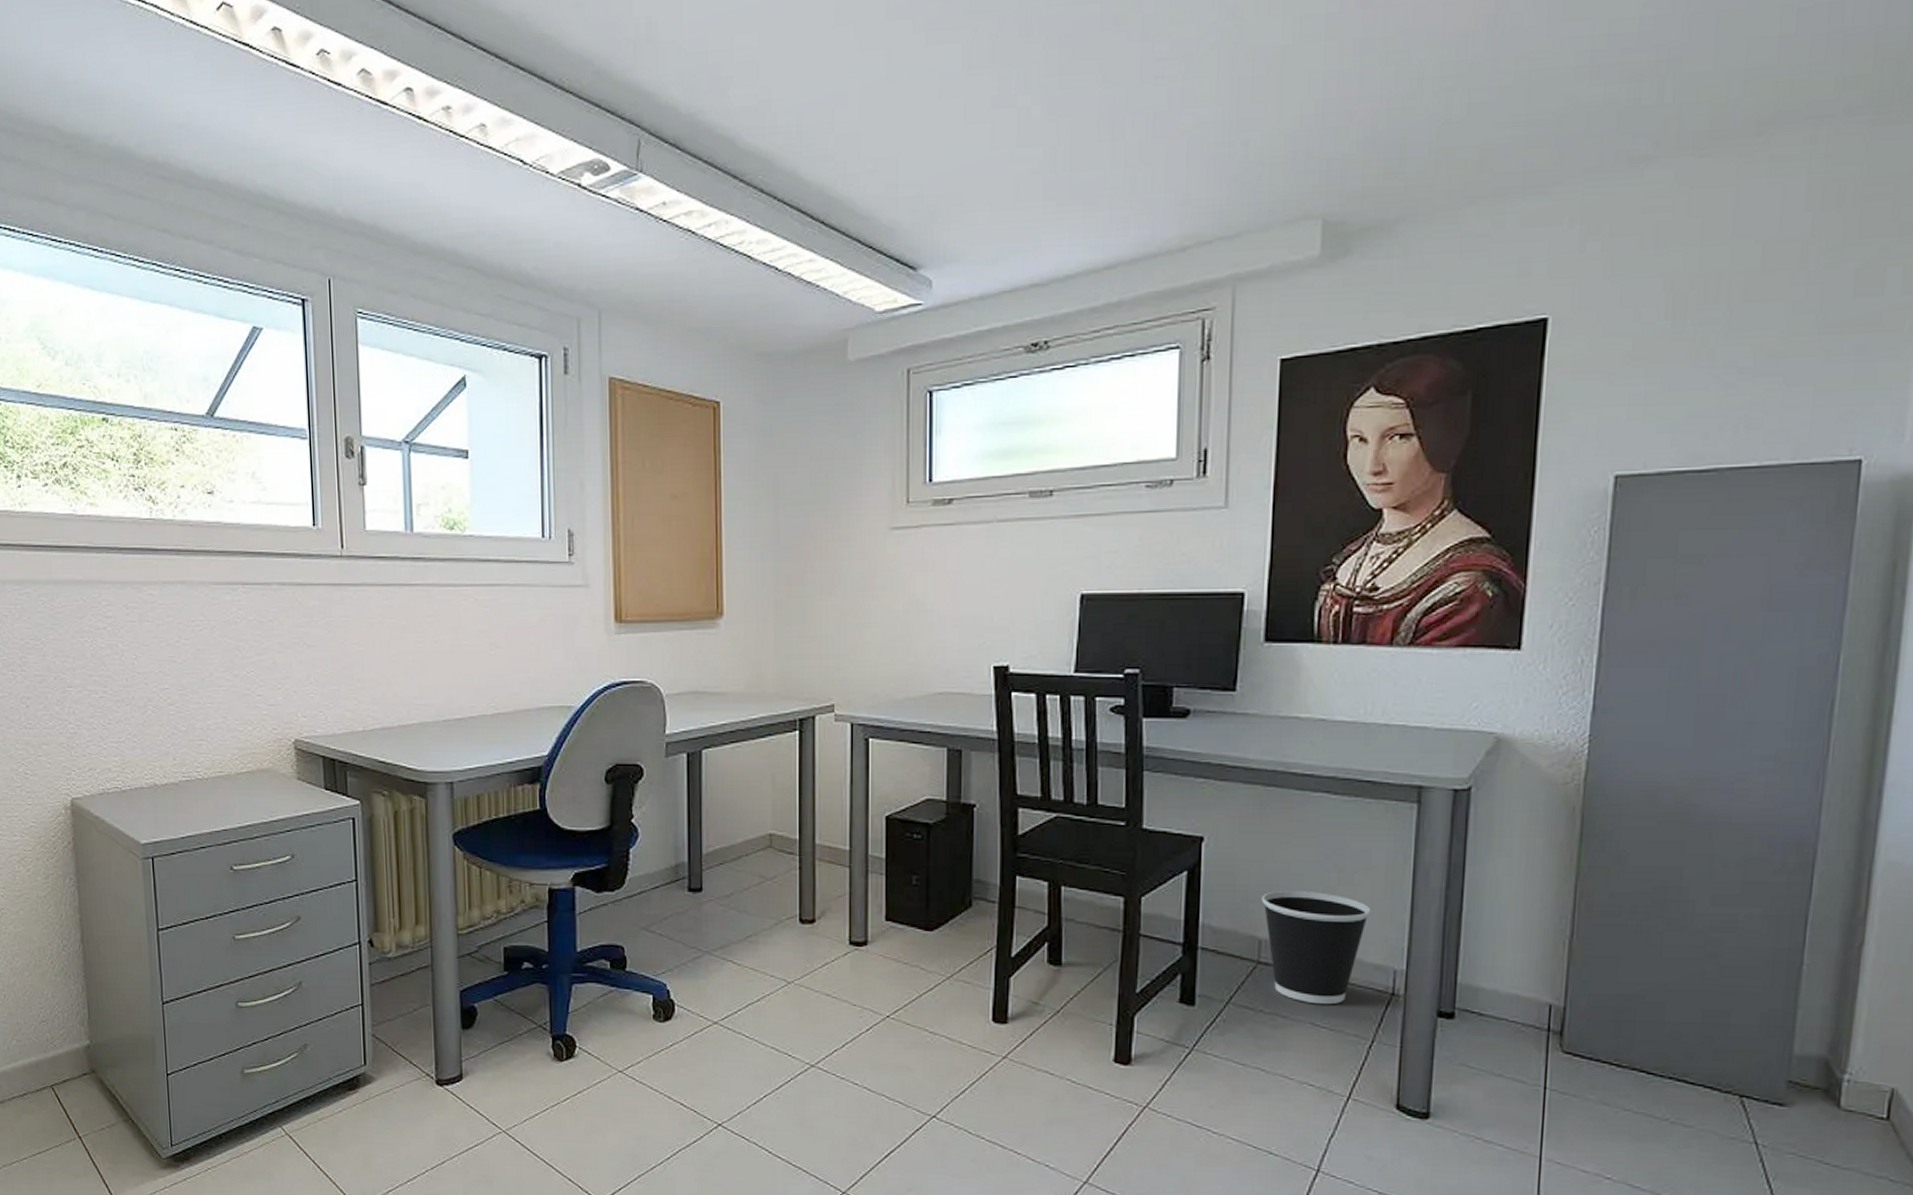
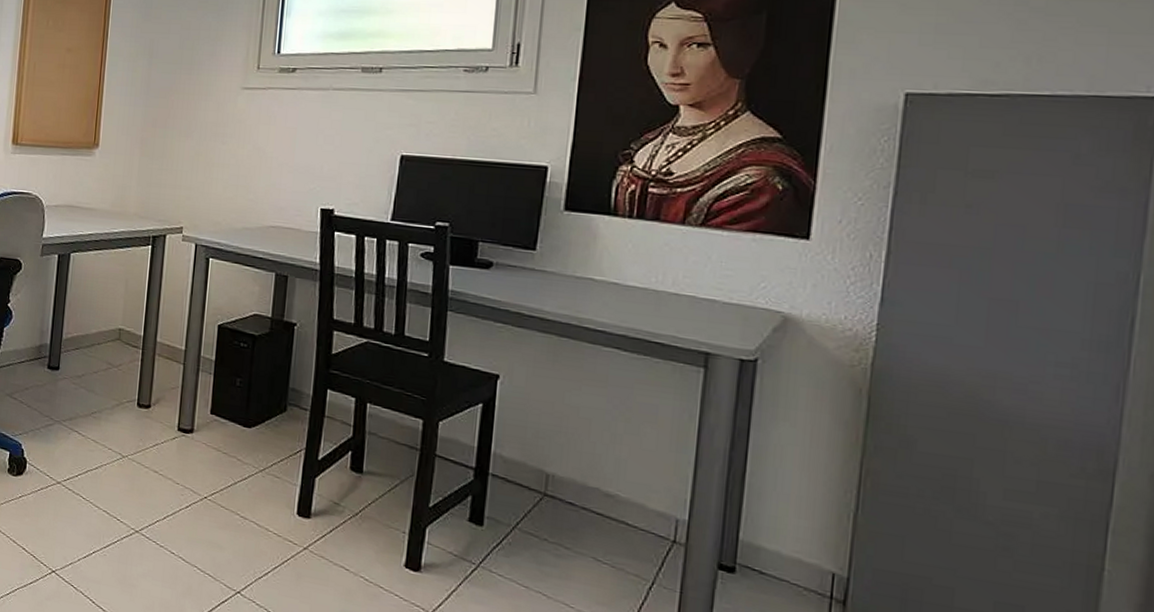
wastebasket: present [1261,891,1371,1005] -> none [550,431,656,544]

